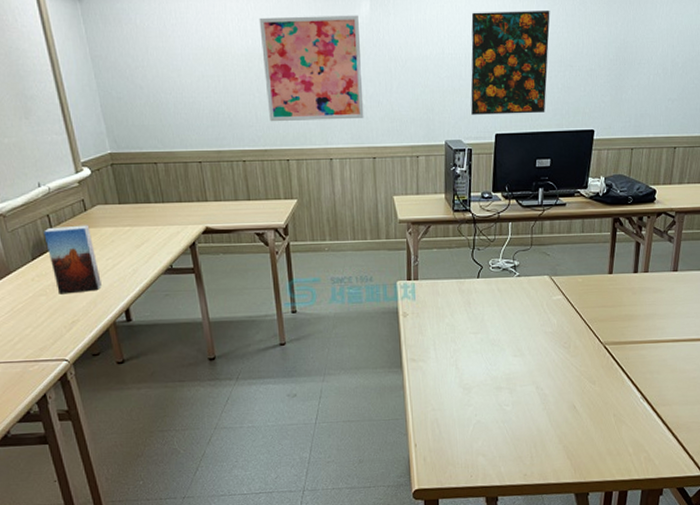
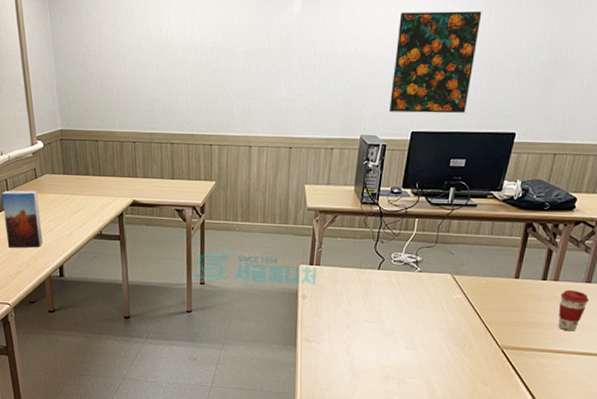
wall art: present [259,15,364,122] -> none [198,12,290,111]
coffee cup: none [652,279,678,321] -> present [558,289,590,332]

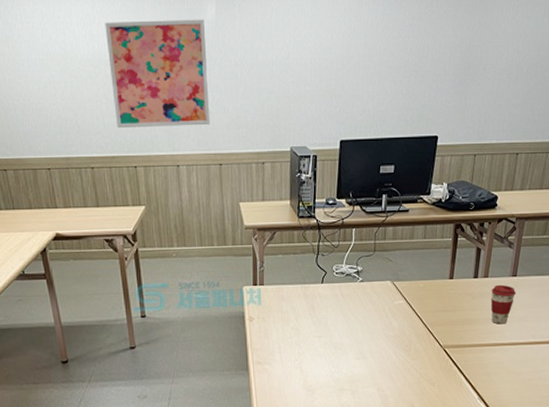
wall art: none [198,12,290,111] -> present [105,19,211,129]
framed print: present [389,11,482,114] -> none [316,14,396,121]

